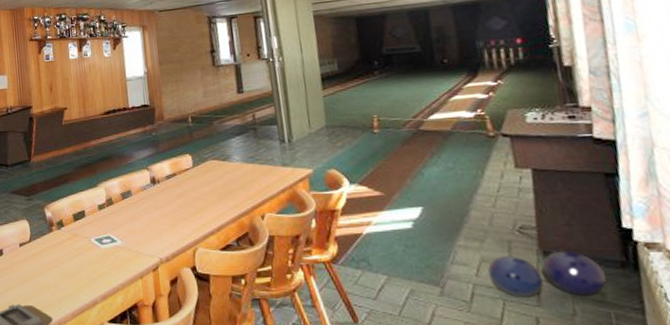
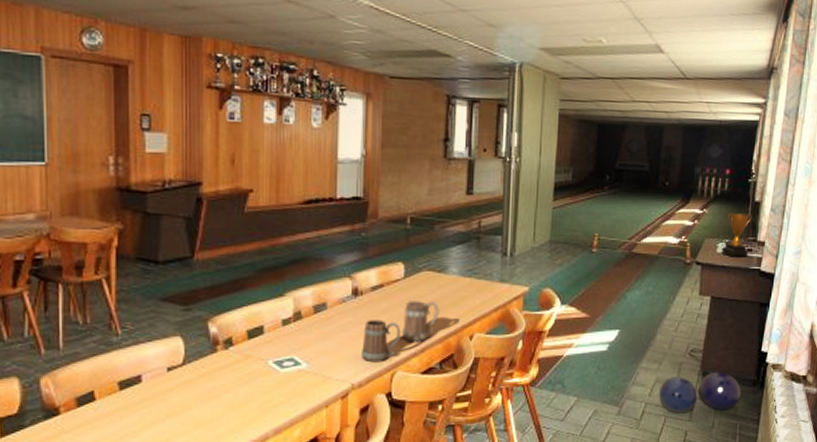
beer mug: none [164,203,197,240] -> present [362,320,401,363]
beer mug: none [196,185,229,222] -> present [401,299,440,342]
trophy: none [531,79,571,126] -> present [721,213,752,257]

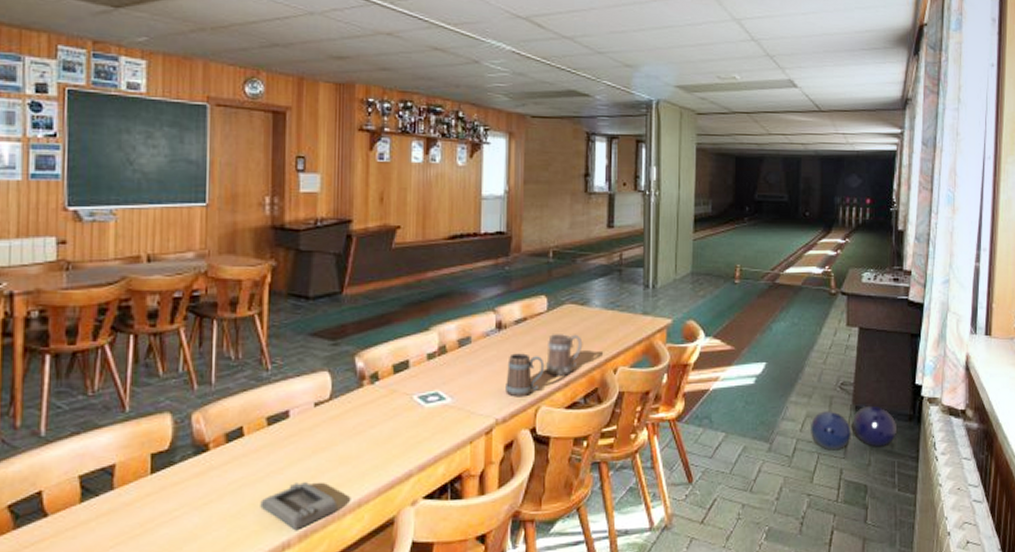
trophy: present [721,213,752,257] -> none [867,242,896,287]

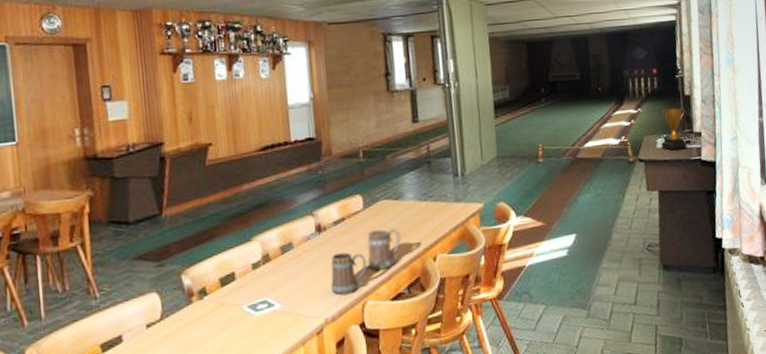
bowling ball: present [809,411,851,451] -> none [622,272,662,310]
bowling ball: present [853,405,896,449] -> none [662,262,704,302]
trophy: none [867,242,896,287] -> present [661,107,687,151]

